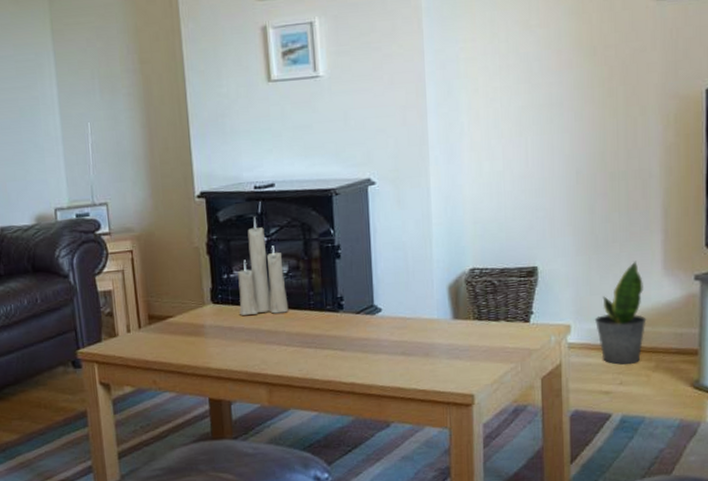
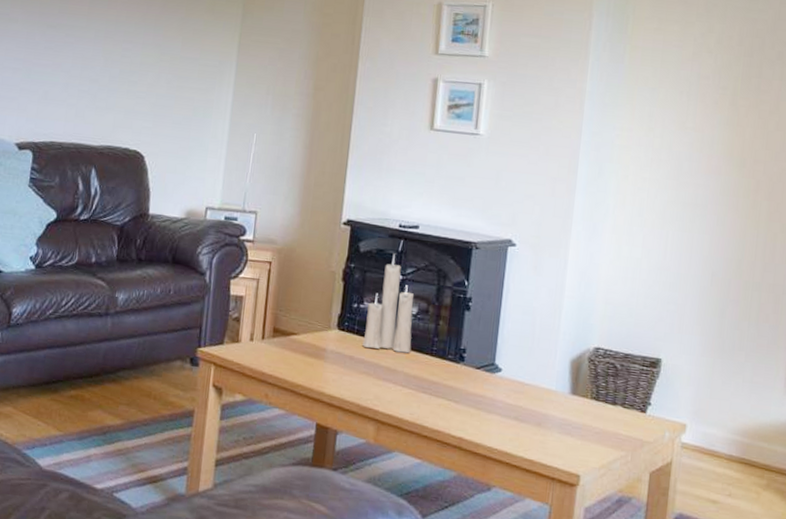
potted plant: present [594,260,647,365] -> none [711,373,765,478]

